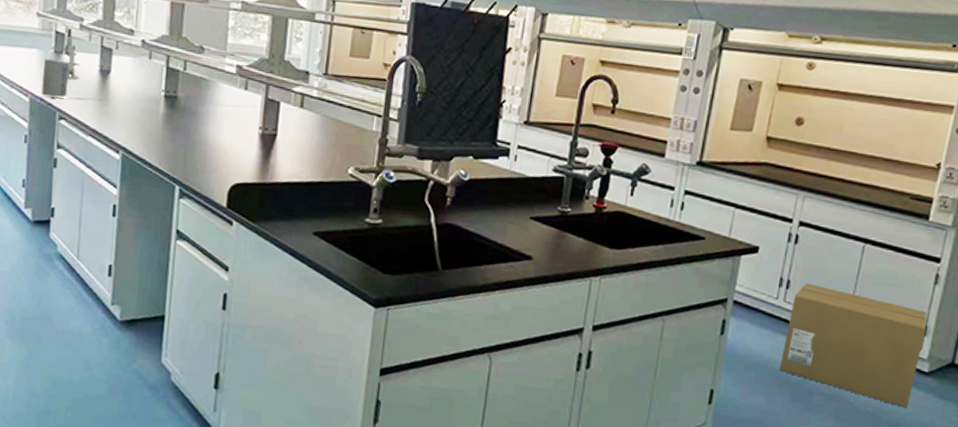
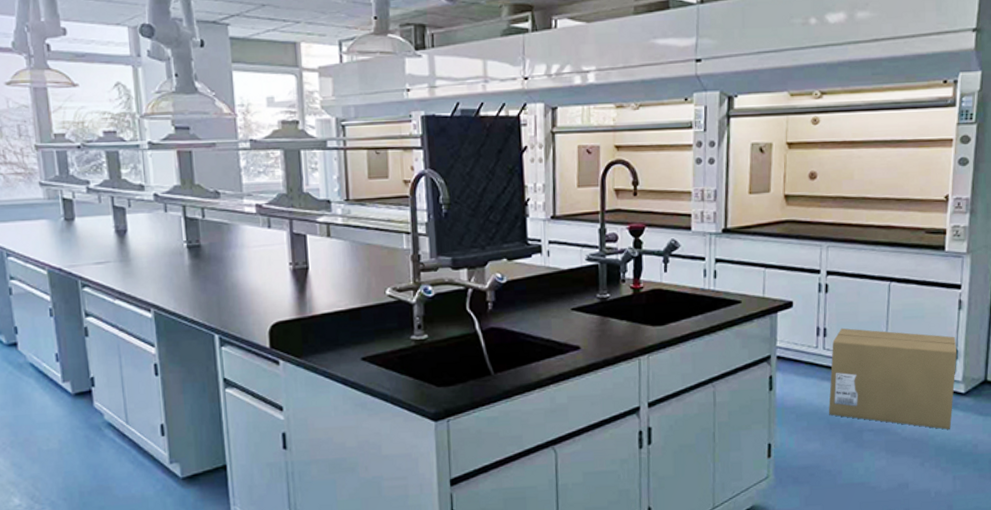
container: present [41,59,70,98] -> none [56,226,86,266]
microscope: present [63,28,80,80] -> none [74,193,97,245]

